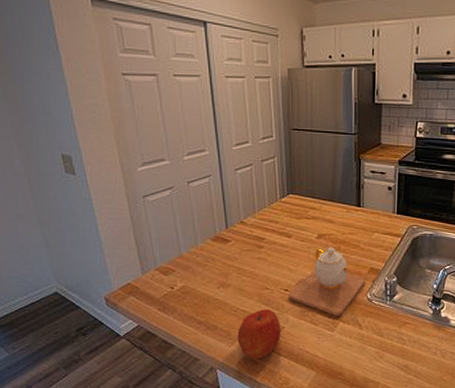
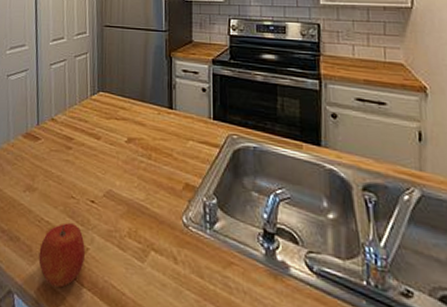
teapot: present [288,247,366,316] -> none [95,154,181,243]

